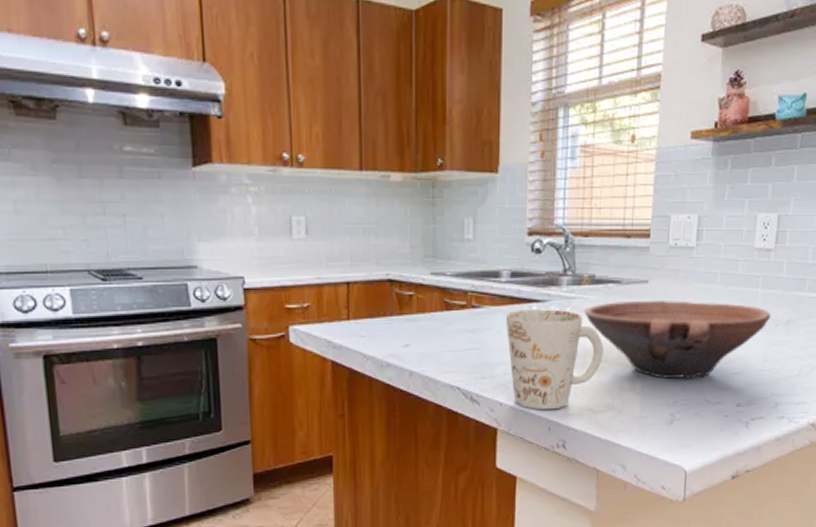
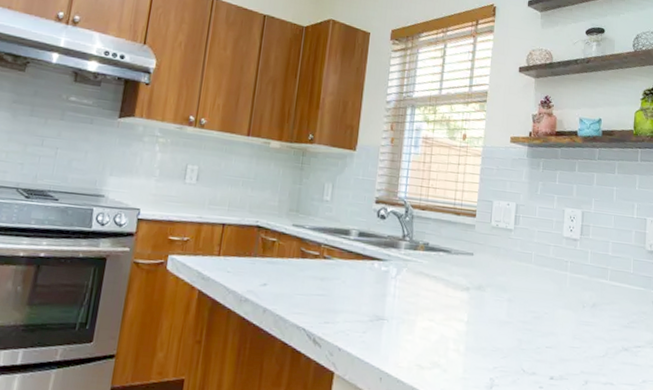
mug: present [505,309,604,410] -> none [350,265,433,361]
bowl: present [584,300,772,379] -> none [418,268,579,348]

